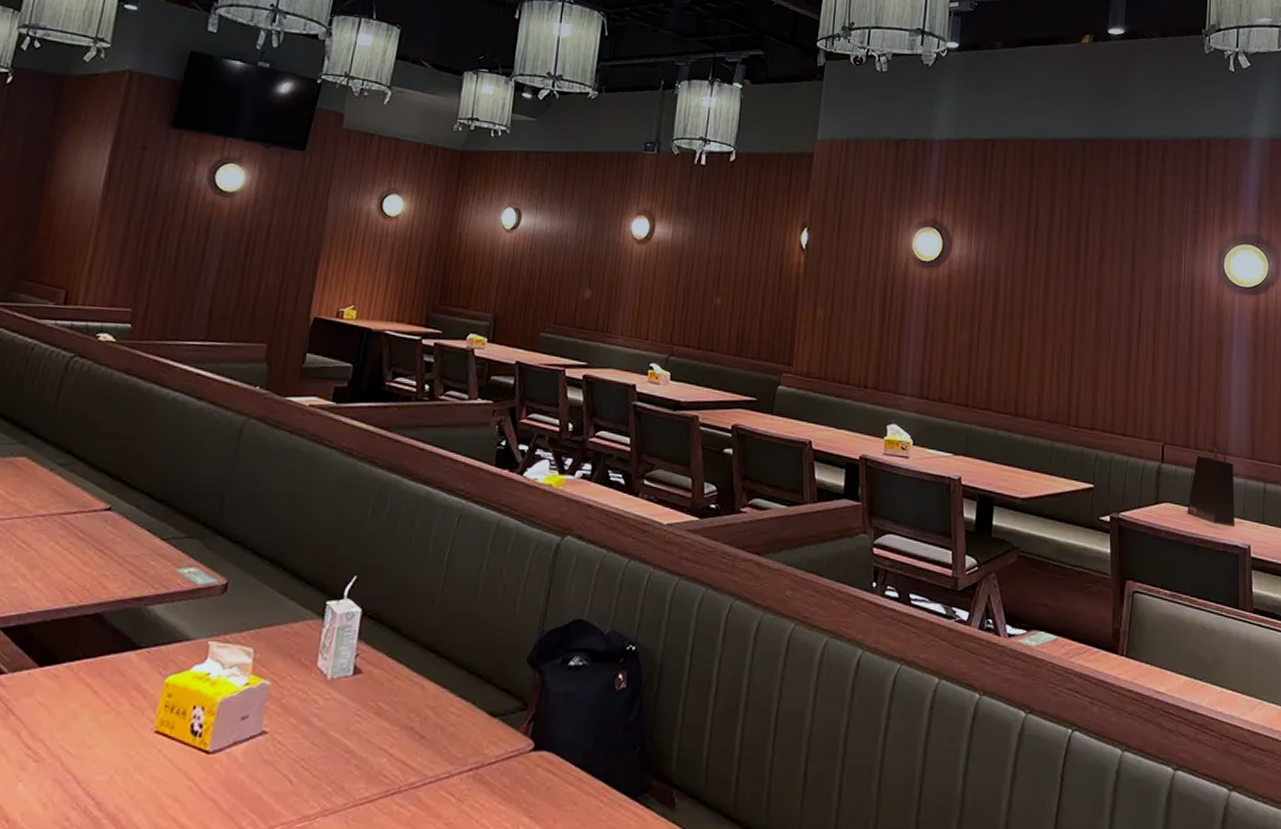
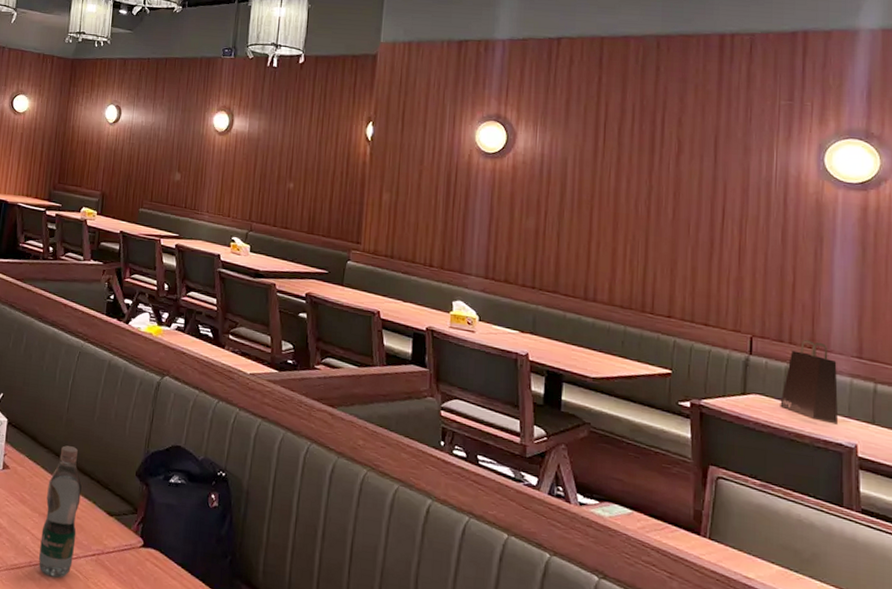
bottle: none [398,635,458,806] -> present [39,445,82,578]

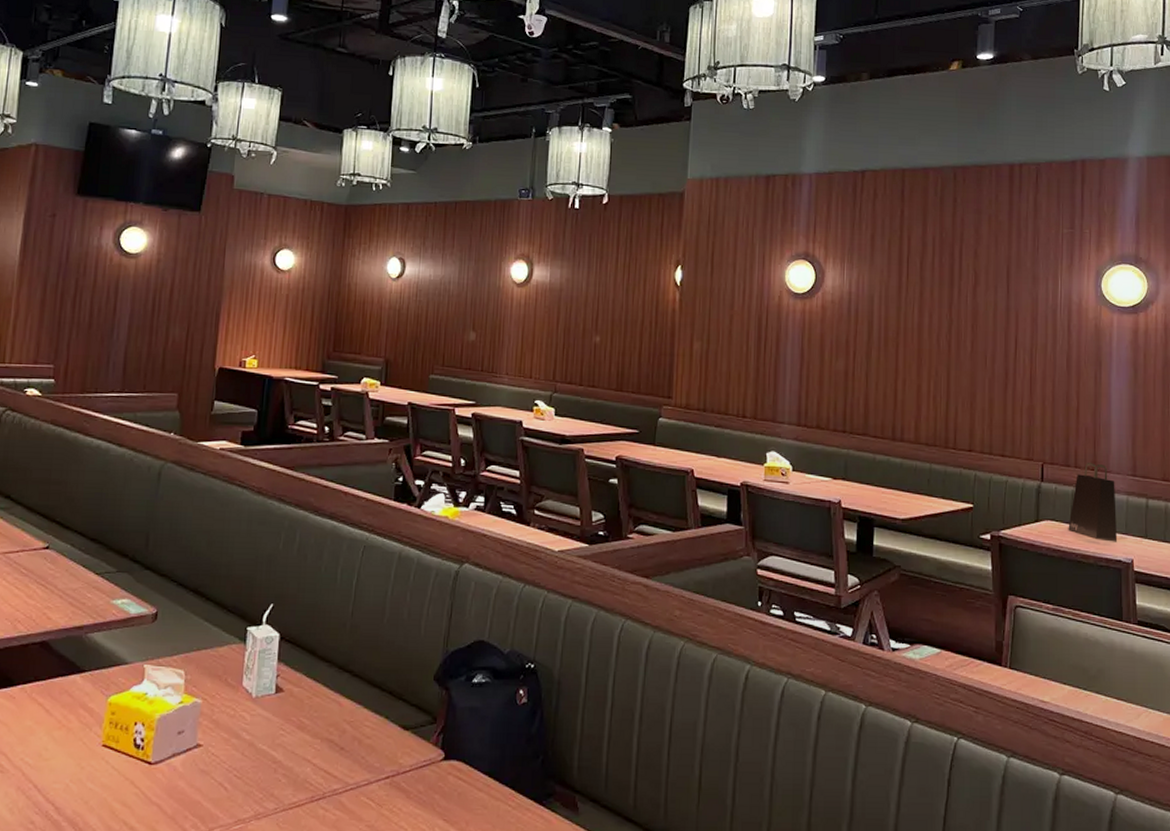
bottle: present [39,445,82,578] -> none [322,656,371,810]

